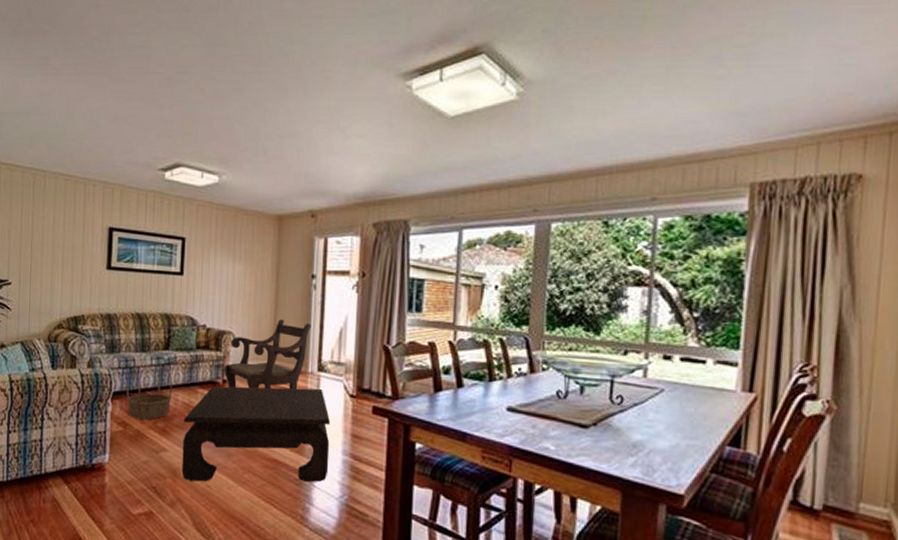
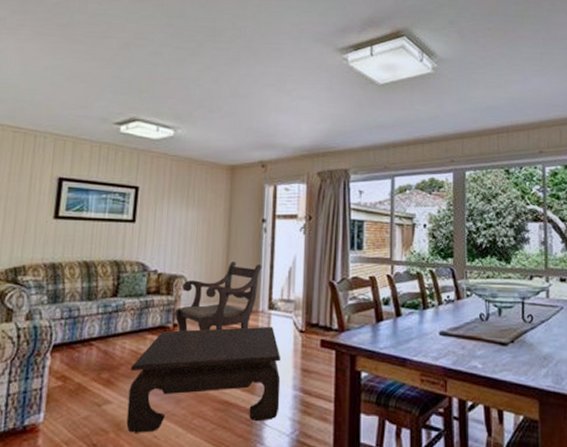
basket: present [126,370,173,420] -> none [67,318,120,372]

